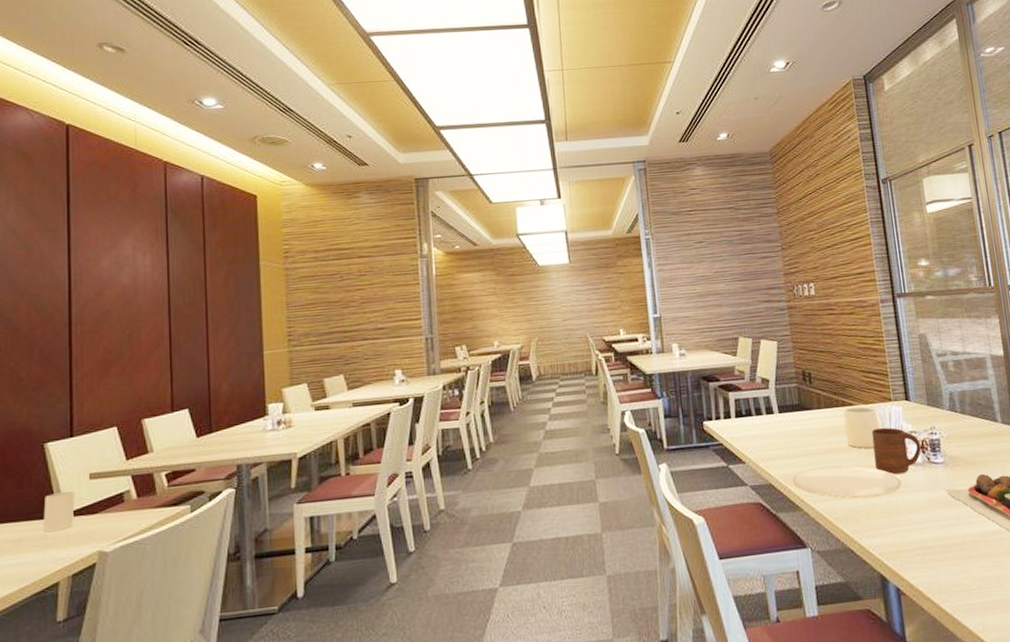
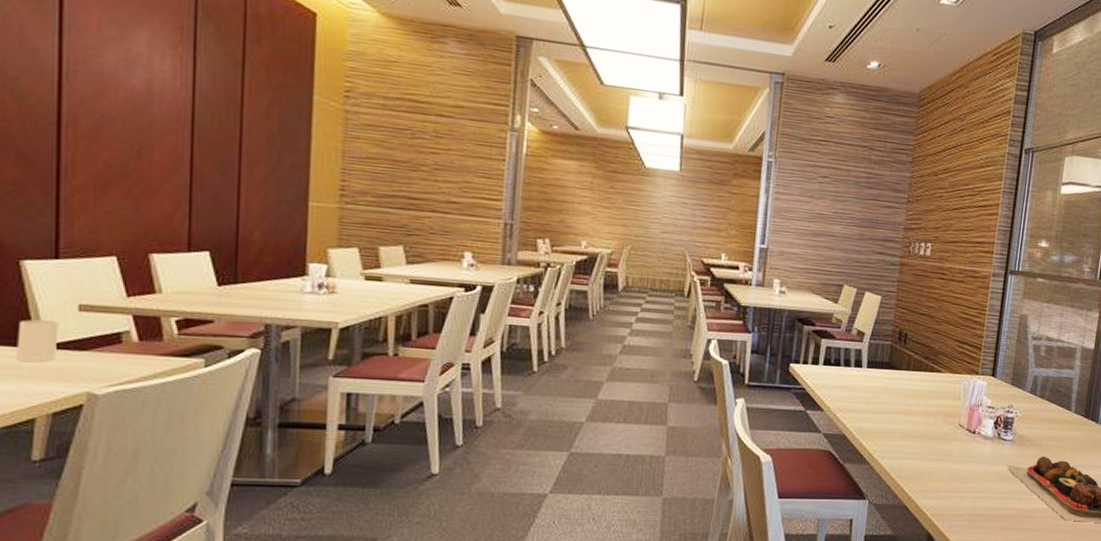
plate: present [791,465,903,499] -> none [864,425,970,462]
mug: present [843,406,879,449] -> none [926,374,962,416]
cup: present [871,427,921,474] -> none [948,398,996,444]

